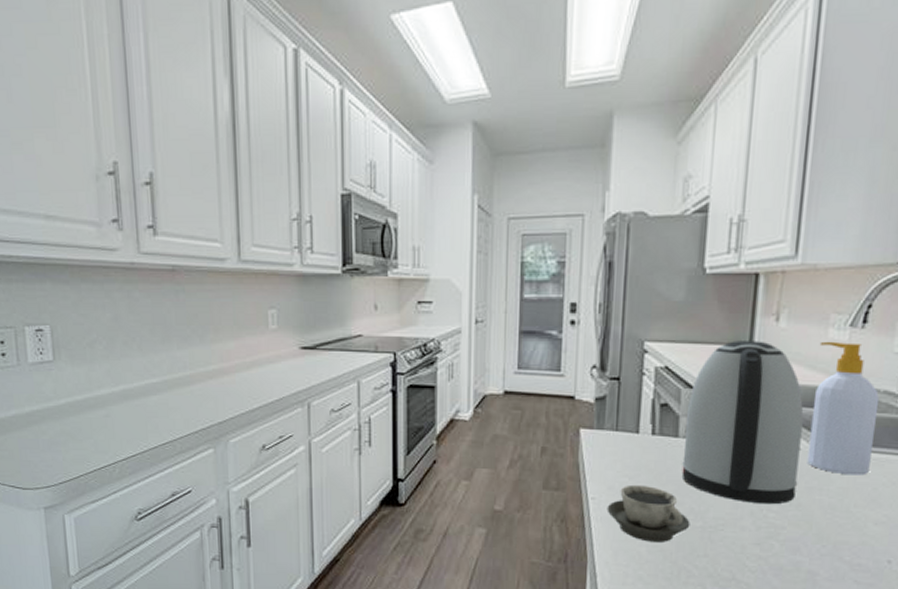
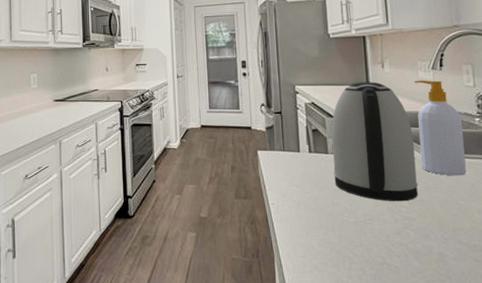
cup: present [607,484,690,542] -> none [284,191,346,236]

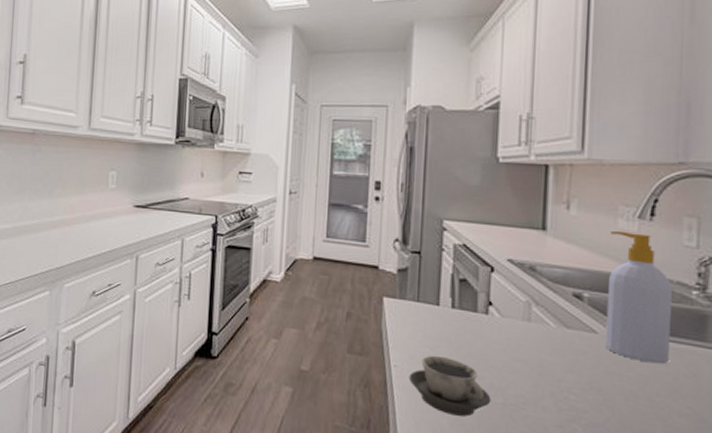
cup: none [284,191,346,236] -> present [409,355,491,417]
kettle: present [331,82,418,202] -> none [481,224,599,387]

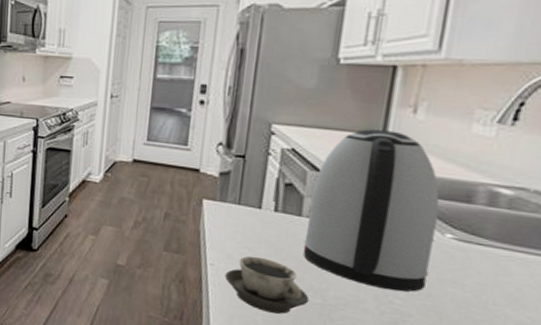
kettle: none [481,224,599,387] -> present [303,129,440,292]
soap bottle: present [605,230,673,364] -> none [440,136,529,274]

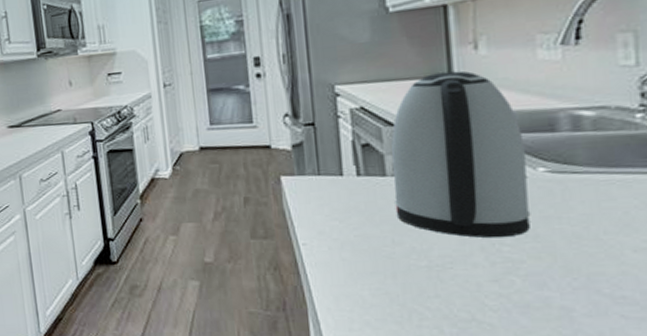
cup: present [224,256,309,314] -> none [320,227,414,285]

